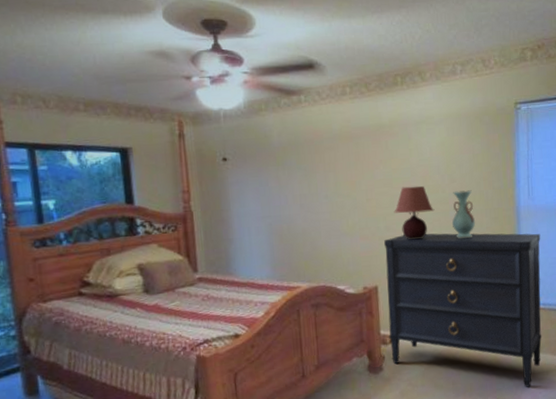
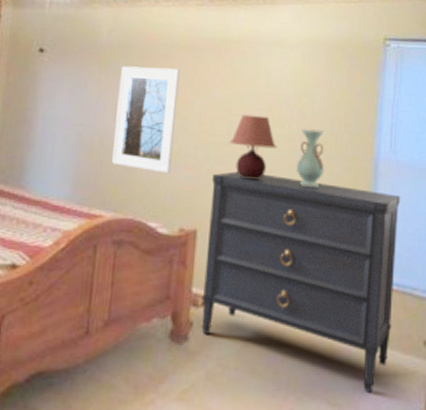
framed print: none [294,157,349,246] -> present [112,65,180,174]

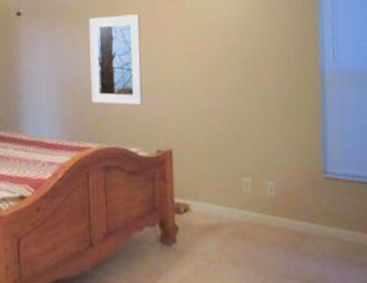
dresser: present [201,171,401,392] -> none [180,95,351,269]
table lamp: present [229,114,278,180] -> none [190,45,234,102]
decorative vase: present [296,129,325,189] -> none [251,51,277,103]

